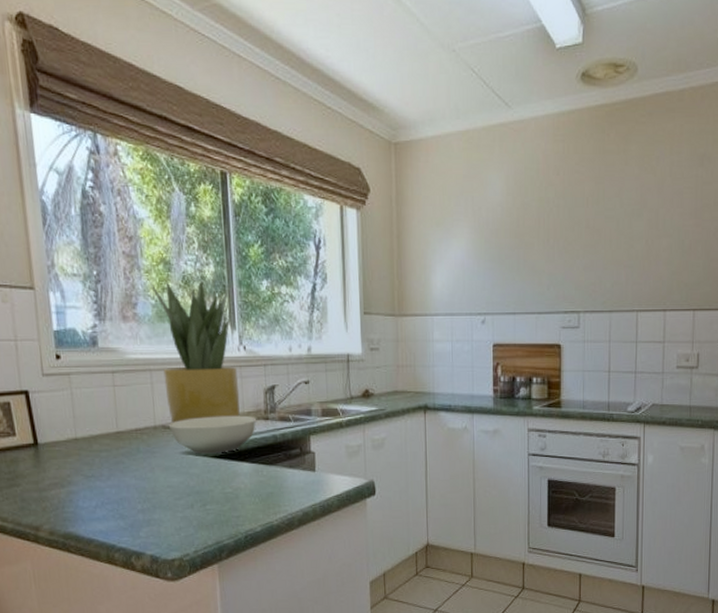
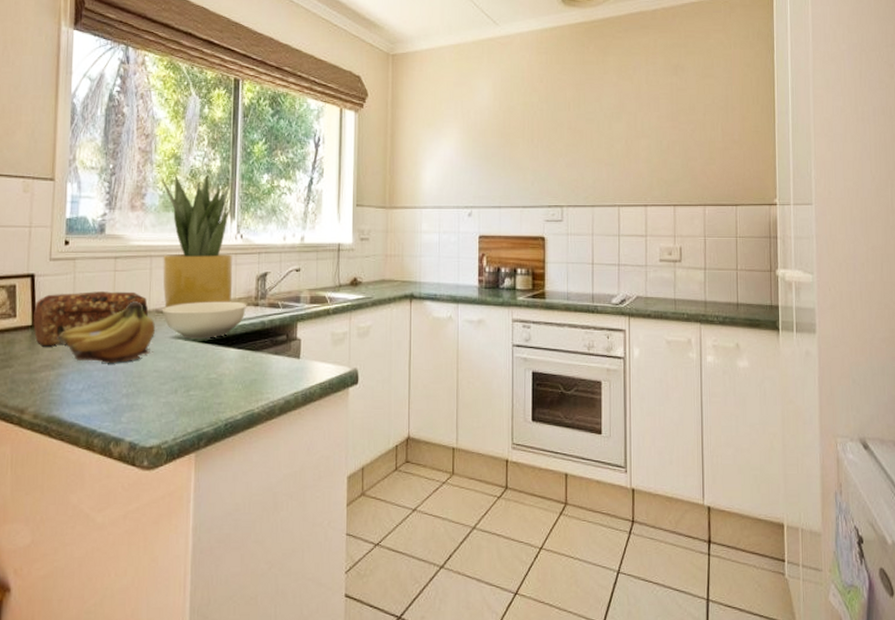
bread loaf: none [33,407,155,465] -> present [33,291,149,347]
fruit: none [61,417,165,480] -> present [56,301,156,363]

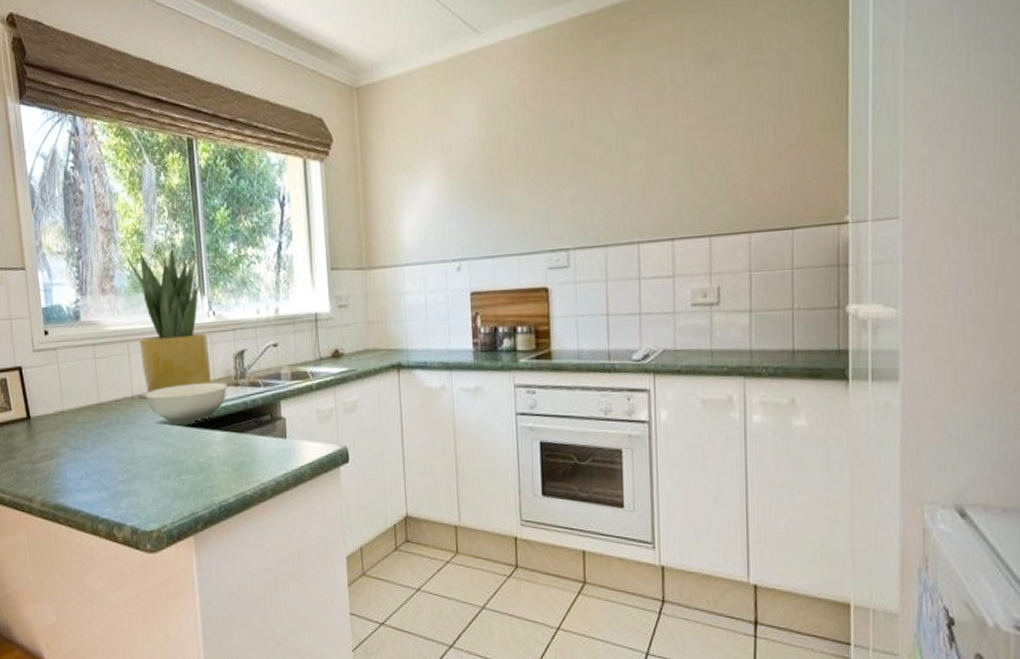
bread loaf: present [33,291,149,347] -> none [26,378,133,438]
fruit: present [56,301,156,363] -> none [50,388,142,451]

